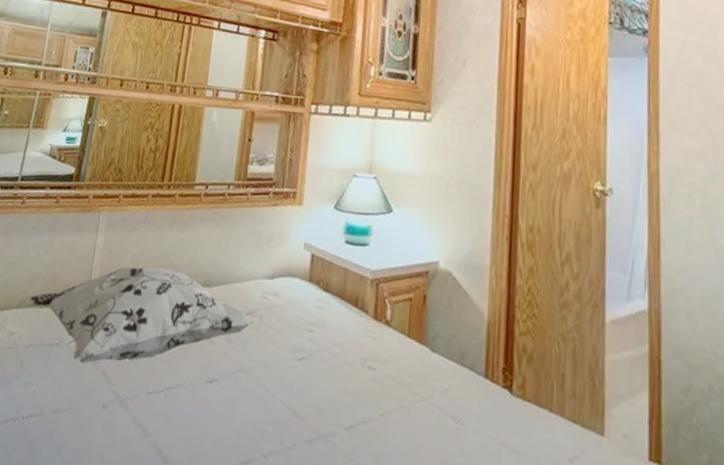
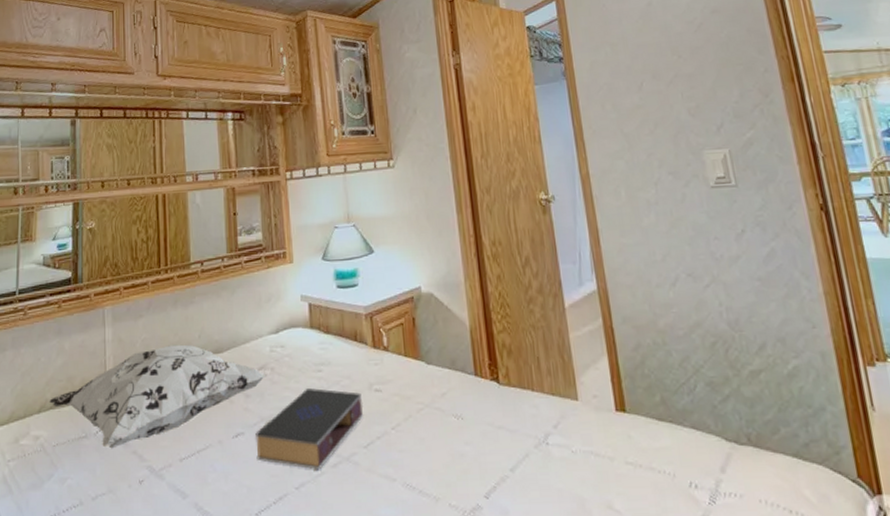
book: none [227,347,353,442] -> present [255,388,364,470]

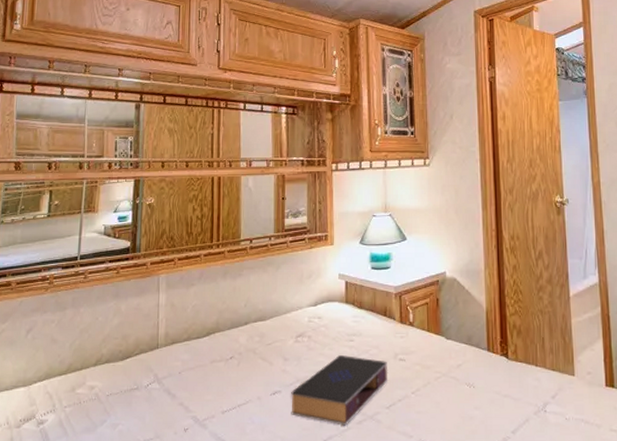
decorative pillow: present [49,344,267,449] -> none [105,311,304,400]

